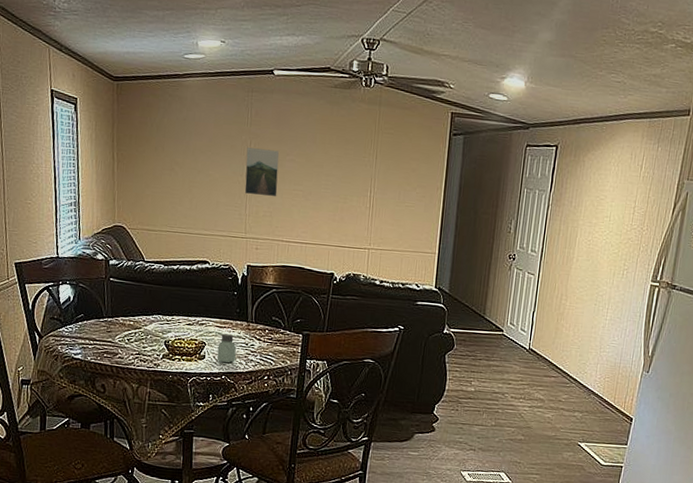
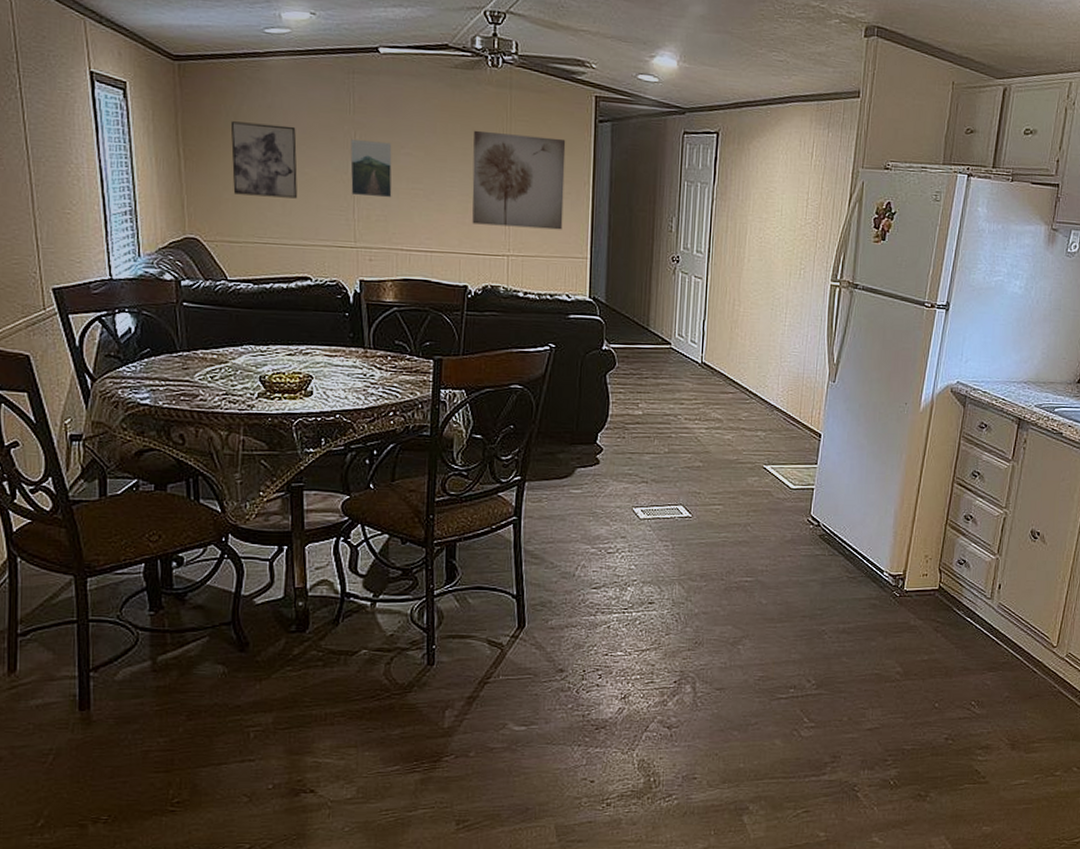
wall art: none [153,131,204,196] -> present [230,121,298,199]
saltshaker: present [217,333,236,363] -> none [328,364,352,399]
wall art: none [341,141,424,228] -> present [472,130,566,230]

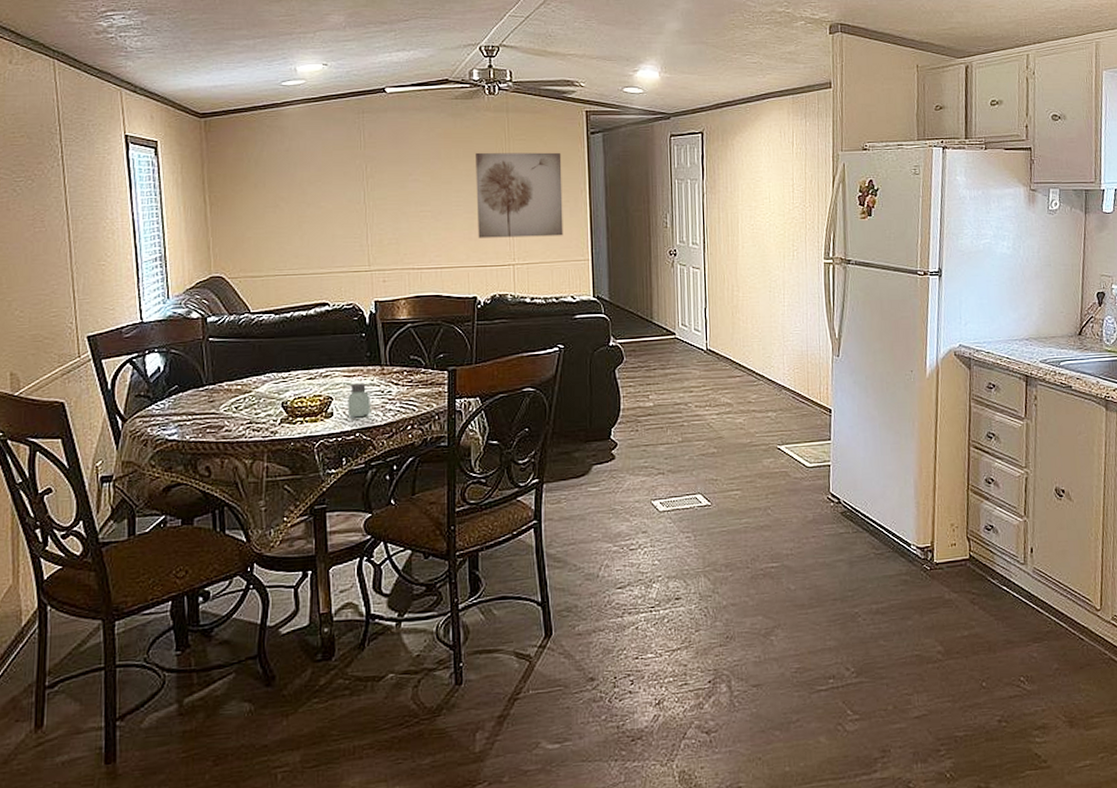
wall art: present [230,121,298,199] -> none [252,165,314,232]
saltshaker: none [328,364,352,399] -> present [347,383,370,418]
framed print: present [350,140,392,198] -> none [363,172,402,223]

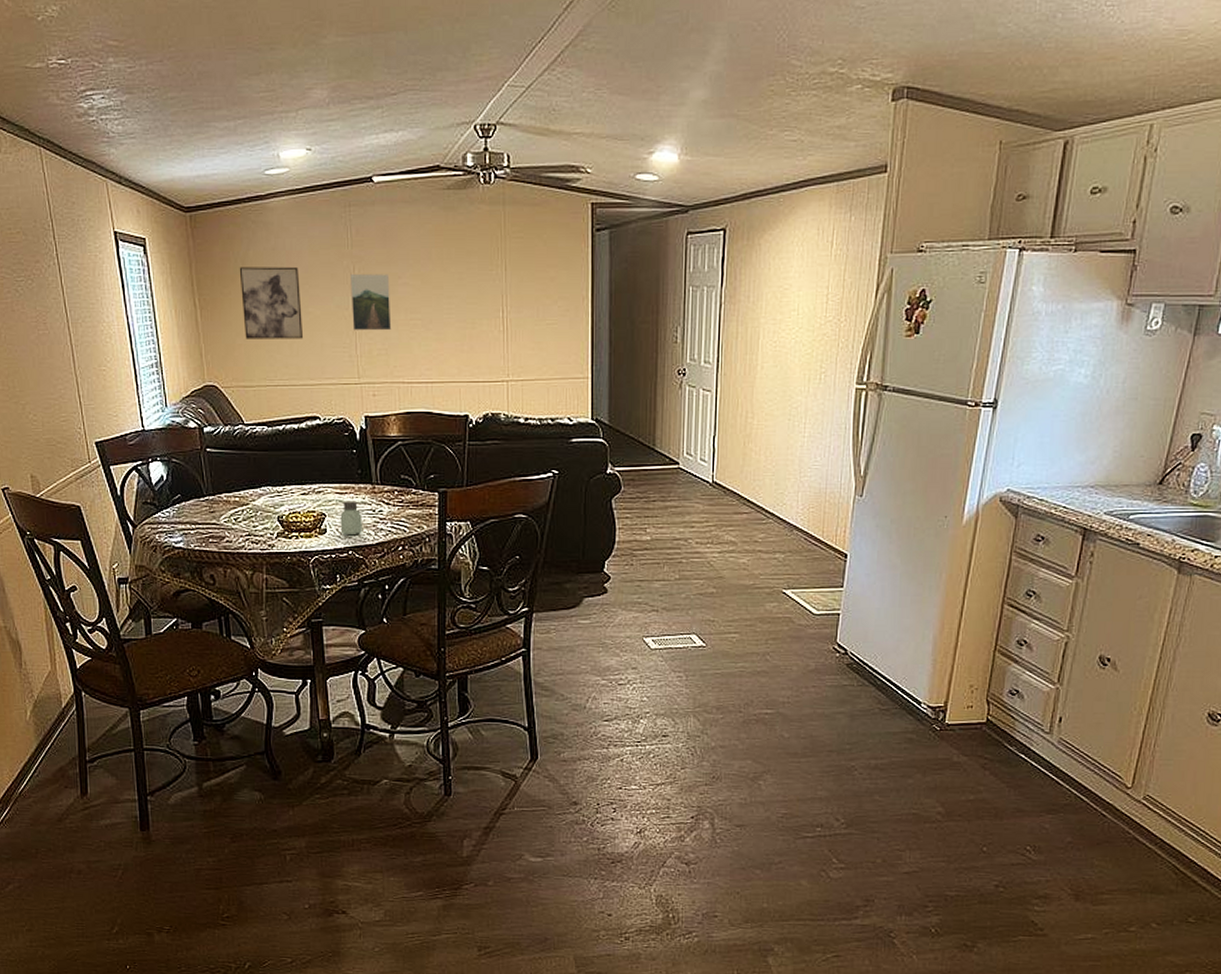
wall art: none [252,165,314,232] -> present [239,266,303,339]
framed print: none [363,172,402,223] -> present [350,274,392,331]
wall art: present [476,152,563,238] -> none [469,252,562,351]

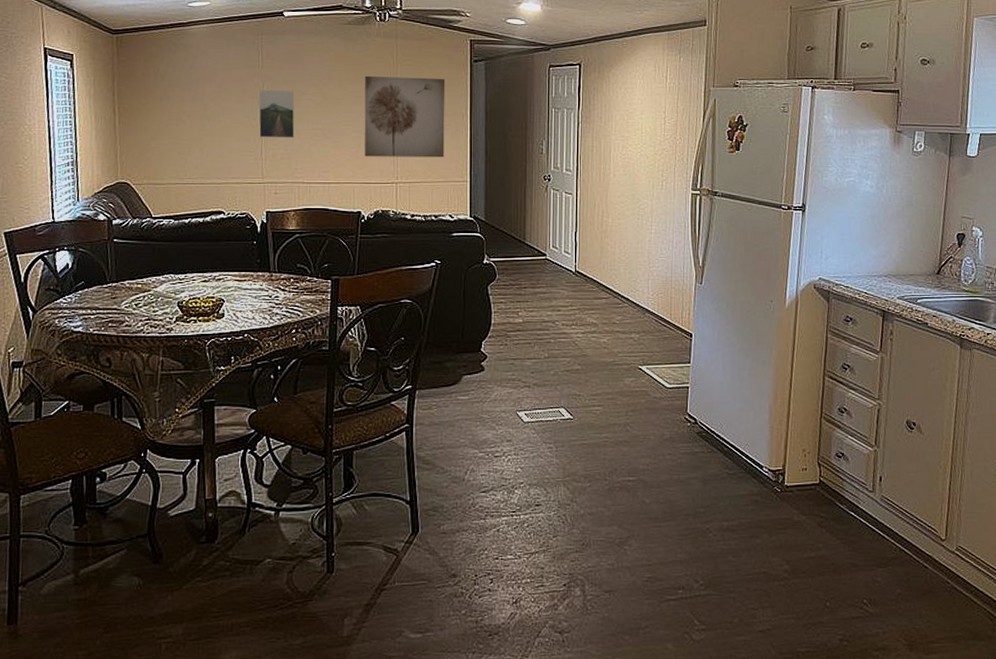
wall art: present [239,266,303,339] -> none [158,81,214,144]
saltshaker: present [340,501,362,536] -> none [237,287,259,320]
wall art: none [469,252,562,351] -> present [364,75,446,158]

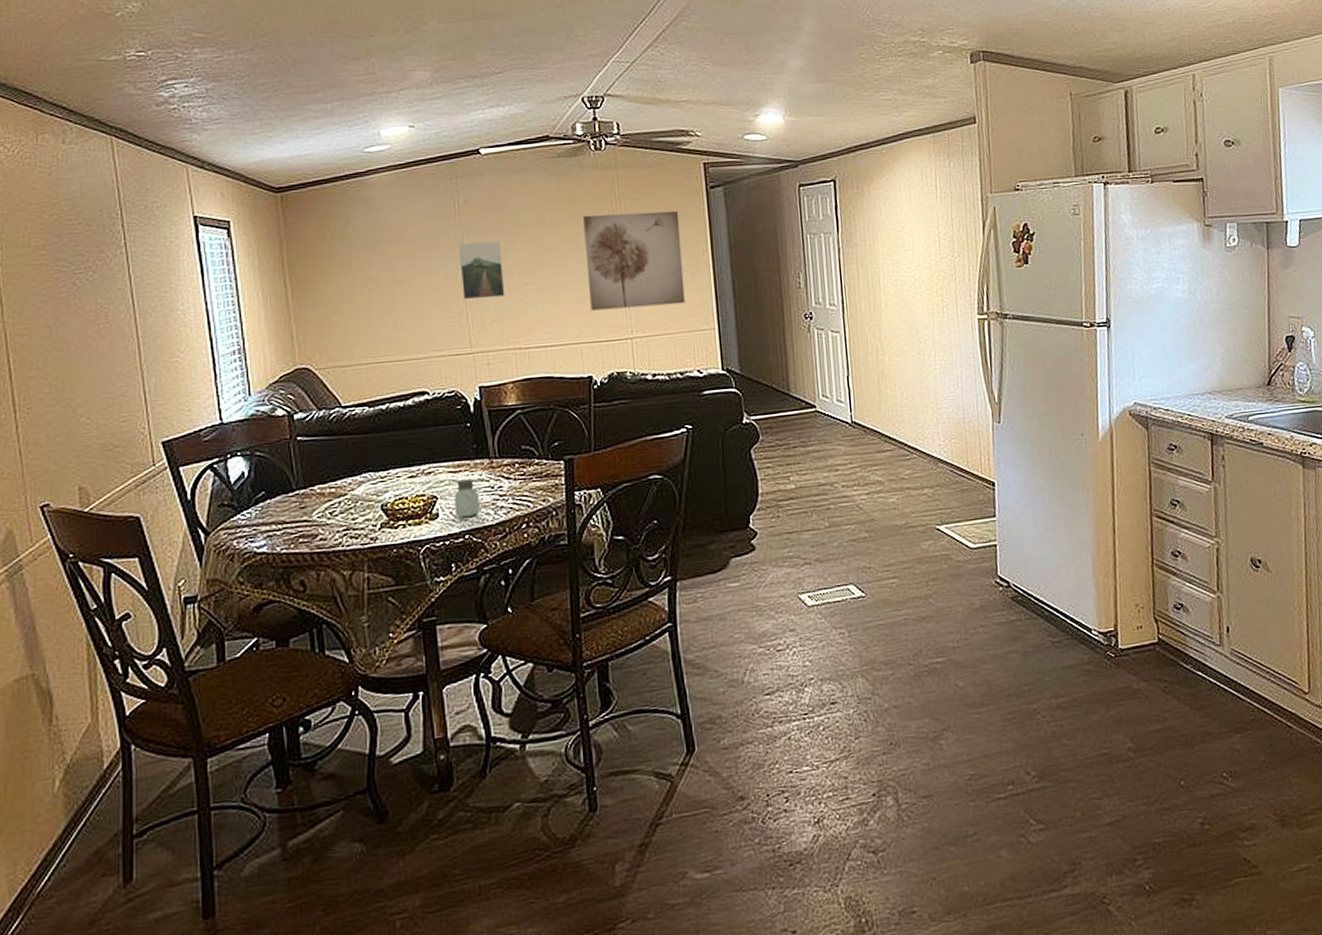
saltshaker: none [237,287,259,320] -> present [454,478,480,518]

